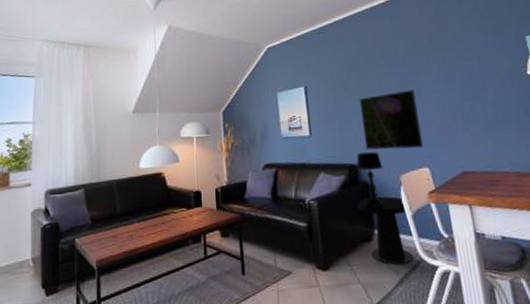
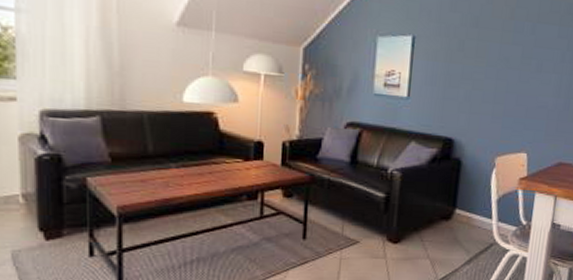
table lamp: present [356,152,383,207] -> none [452,126,481,186]
side table: present [357,196,414,265] -> none [444,175,492,245]
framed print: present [359,89,423,150] -> none [467,63,536,132]

